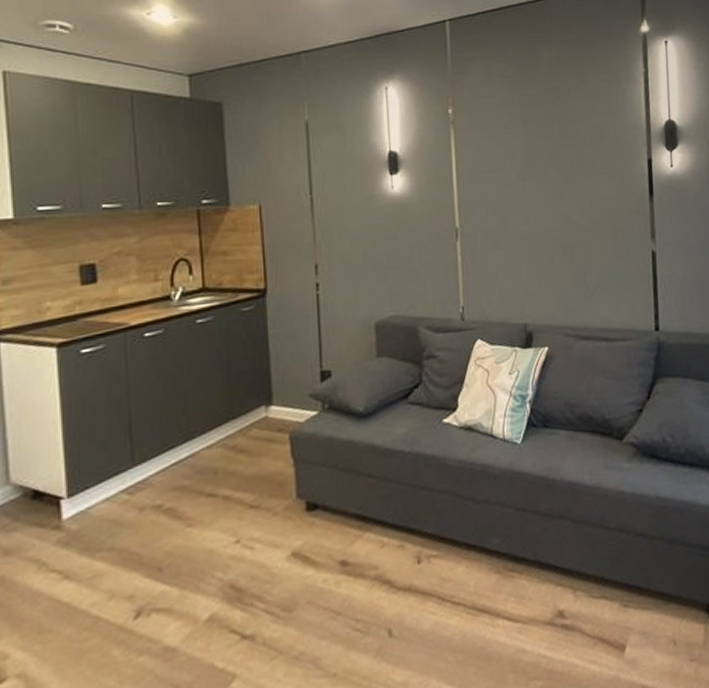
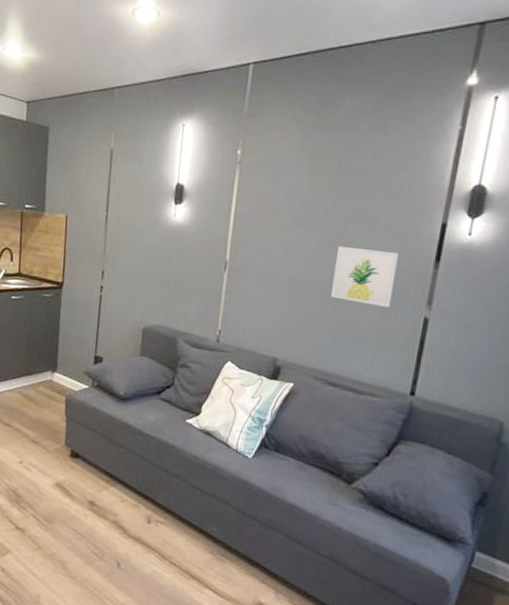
wall art: none [563,192,621,249] -> present [331,246,398,308]

